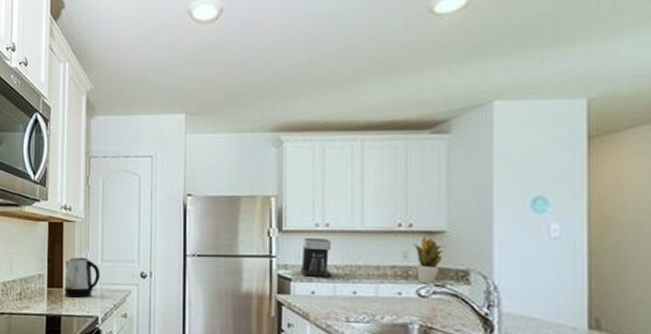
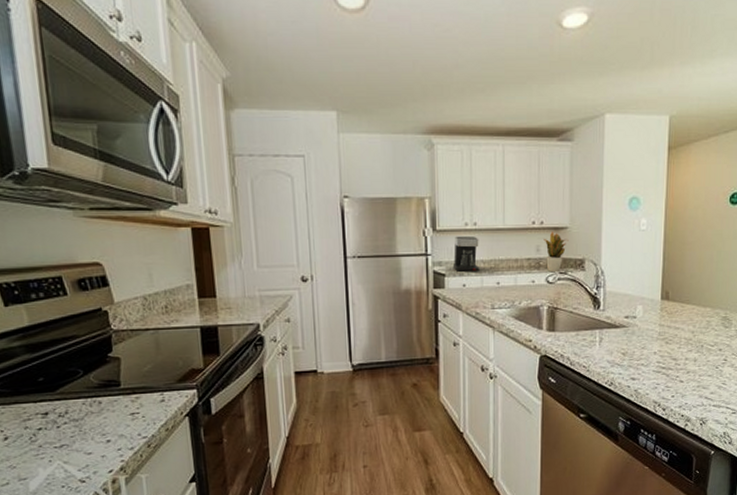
kettle: present [64,257,100,298] -> none [216,264,258,307]

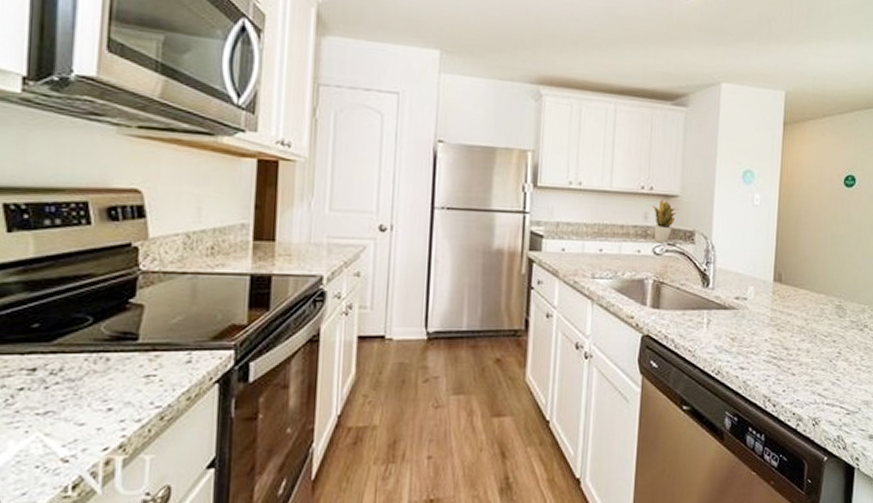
coffee maker: present [452,236,479,272] -> none [552,194,583,235]

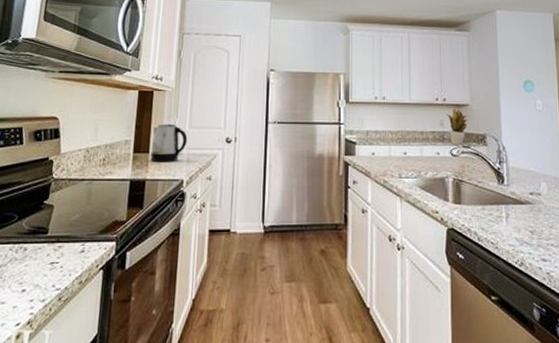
kettle: none [277,204,328,253] -> present [150,123,188,162]

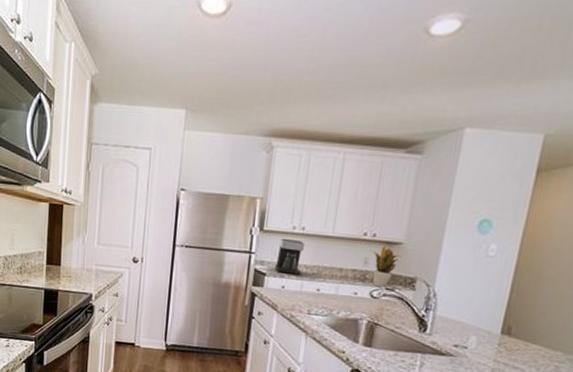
kettle: present [150,123,188,162] -> none [62,238,96,276]
coffee maker: none [363,108,388,141] -> present [274,238,305,275]

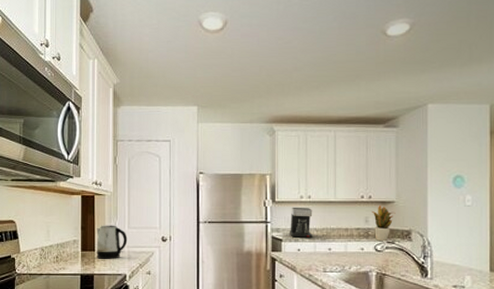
kettle: none [62,238,96,276] -> present [96,225,128,259]

